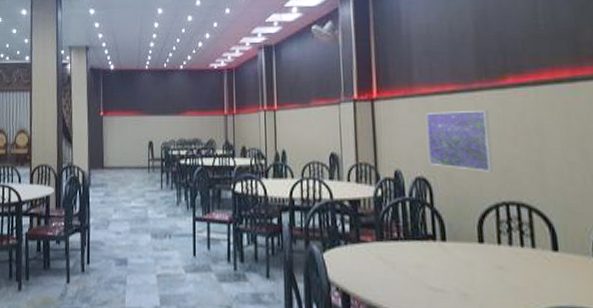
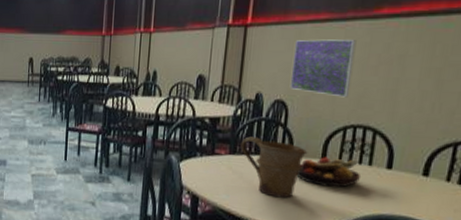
pitcher: none [387,220,463,292] -> present [240,136,308,198]
fruit bowl: none [454,240,527,276] -> present [296,157,362,188]

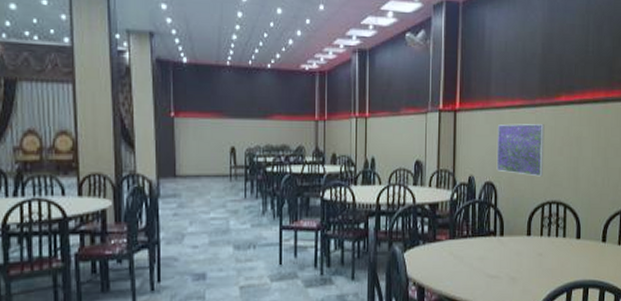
pitcher: present [240,136,308,198] -> none [459,220,516,278]
fruit bowl: present [296,157,362,188] -> none [508,233,559,261]

